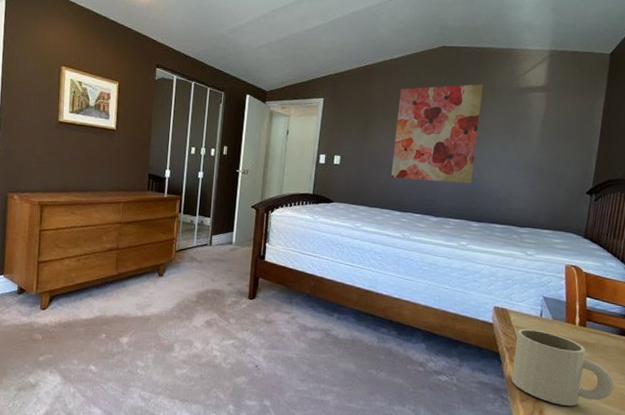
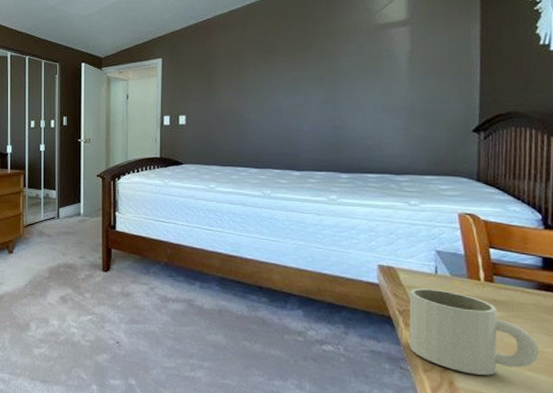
wall art: present [391,83,484,183] -> none [243,25,336,134]

